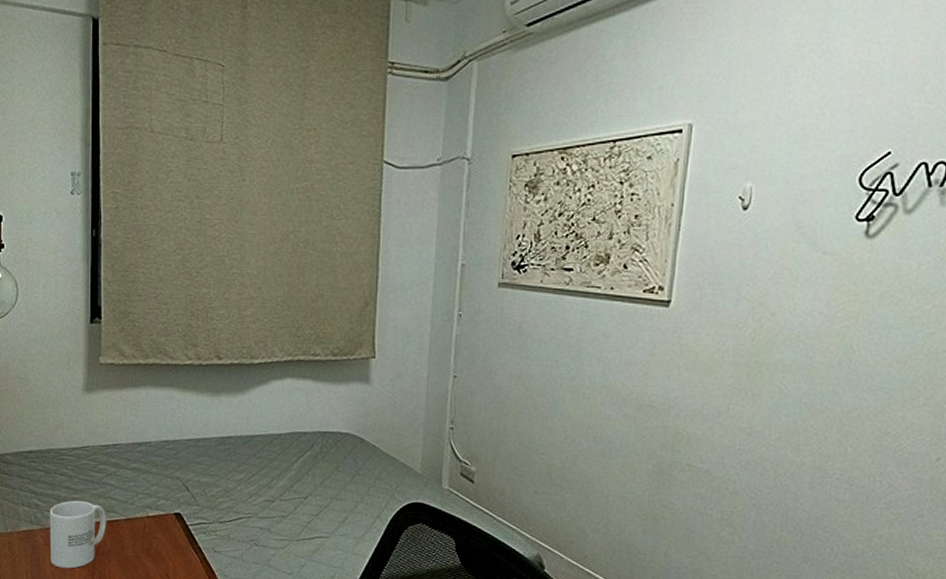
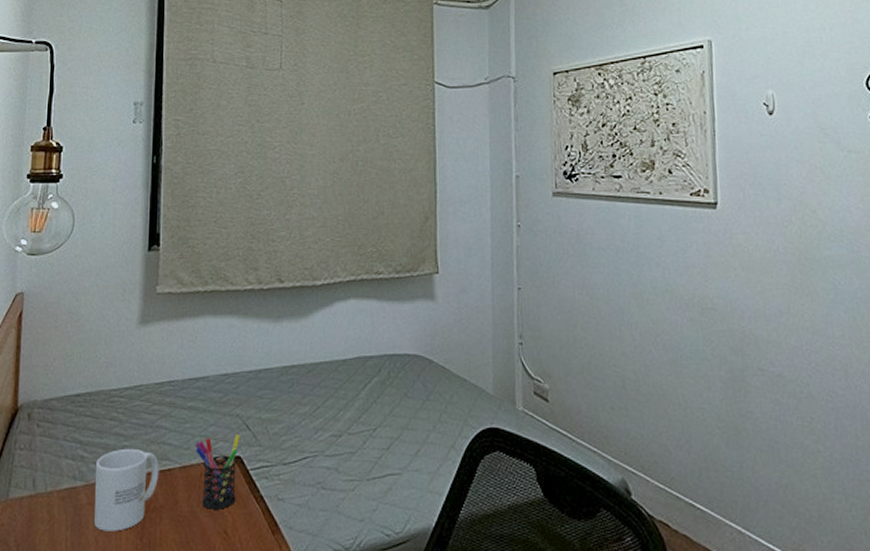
pen holder: none [139,494,180,557] -> present [195,435,240,509]

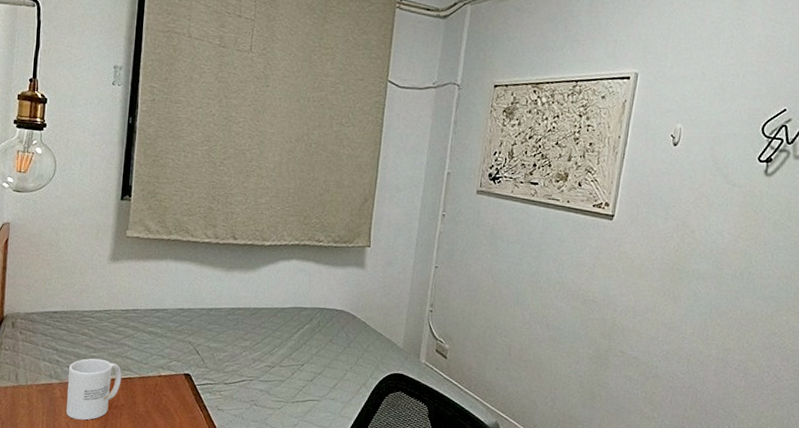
pen holder: present [195,435,240,509] -> none [152,357,191,413]

